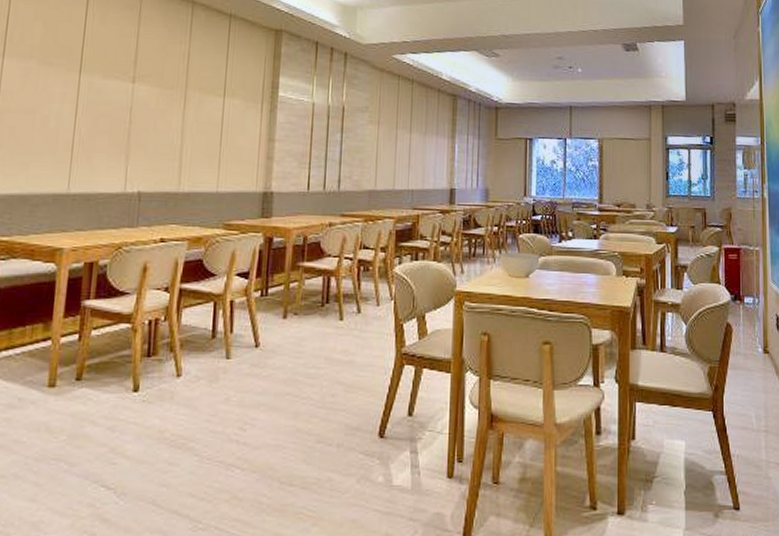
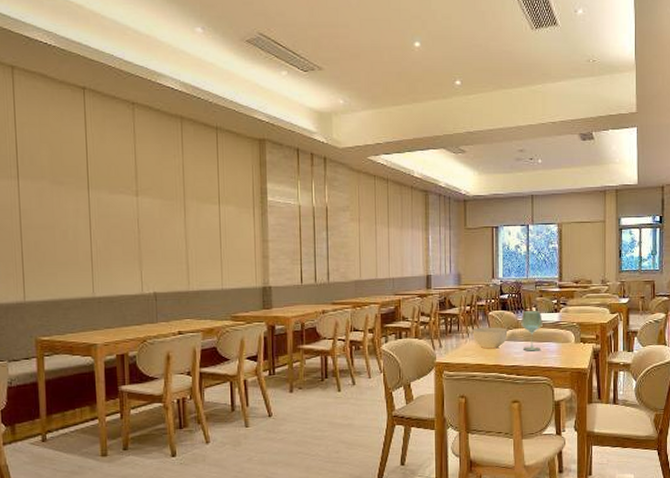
wine glass: none [555,236,580,283] -> present [521,311,543,351]

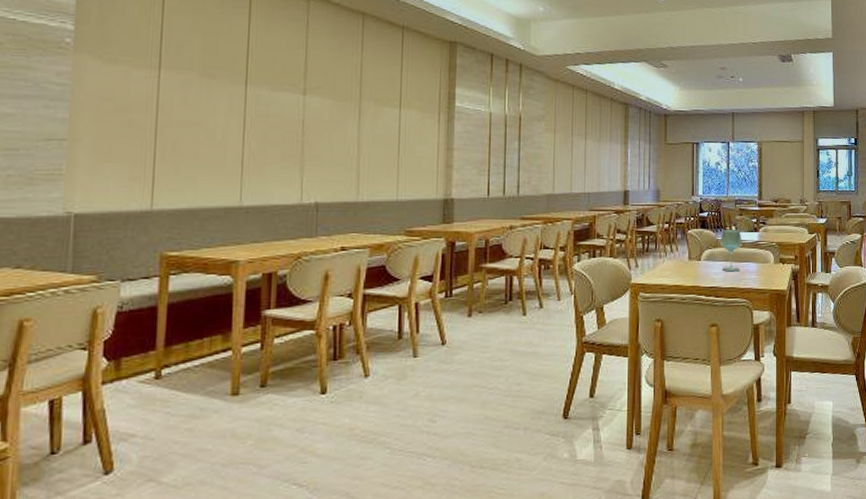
bowl: present [473,327,508,349] -> none [671,246,707,269]

